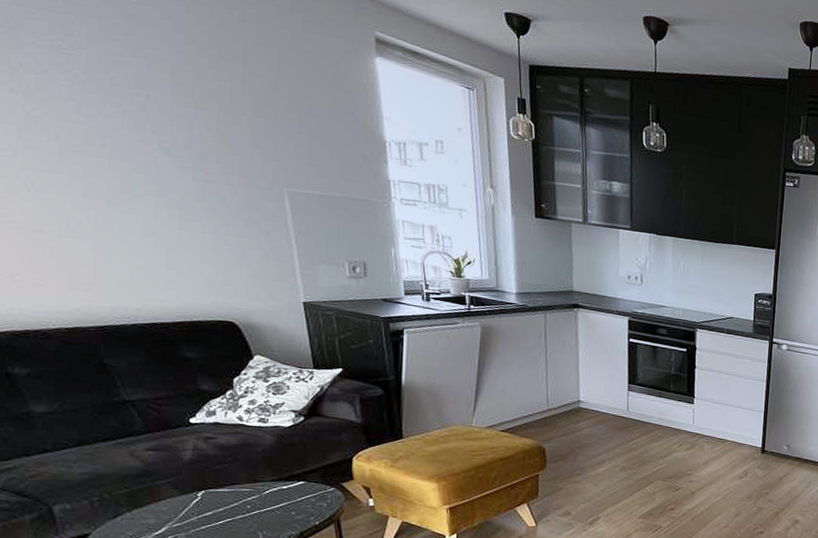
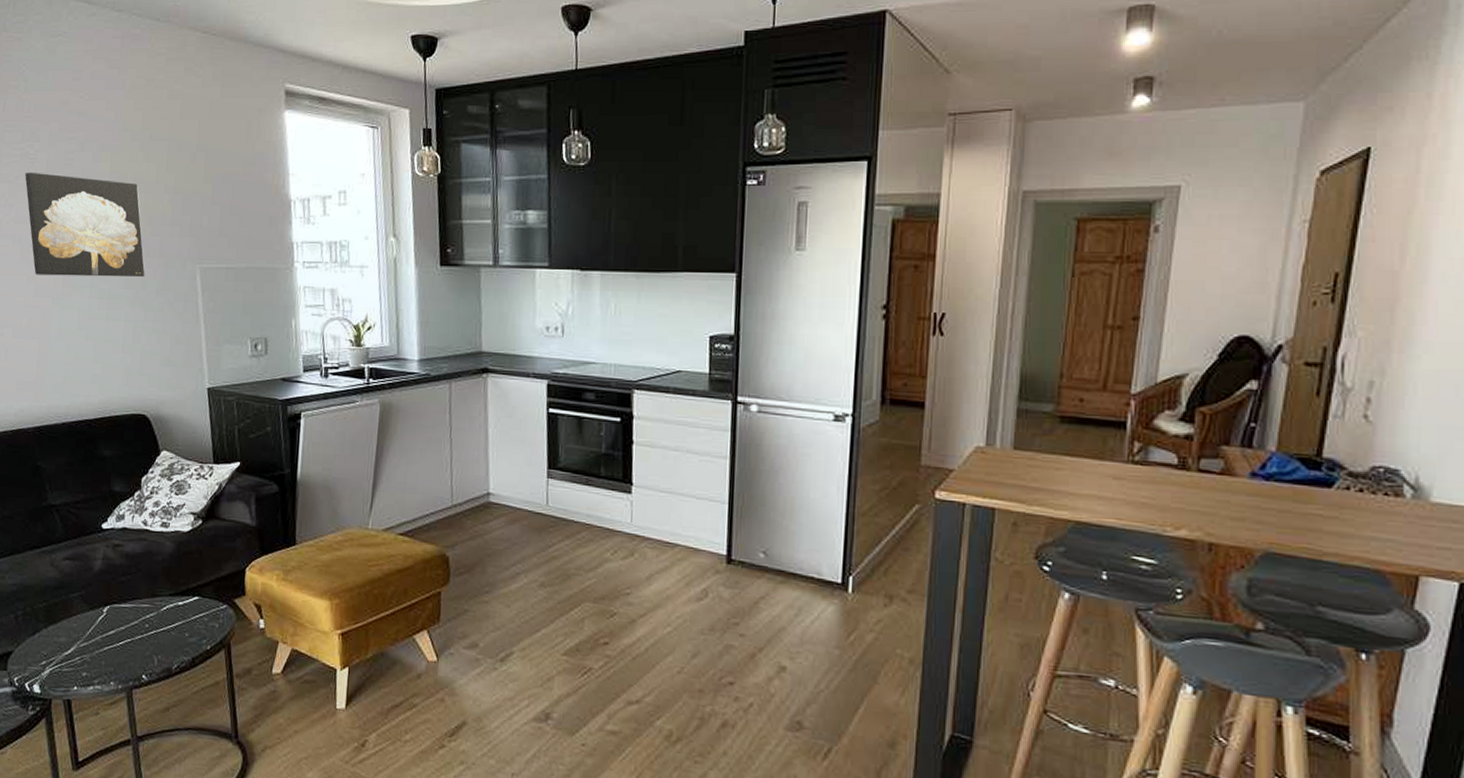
wall art: none [57,66,224,193] -> present [25,172,145,277]

